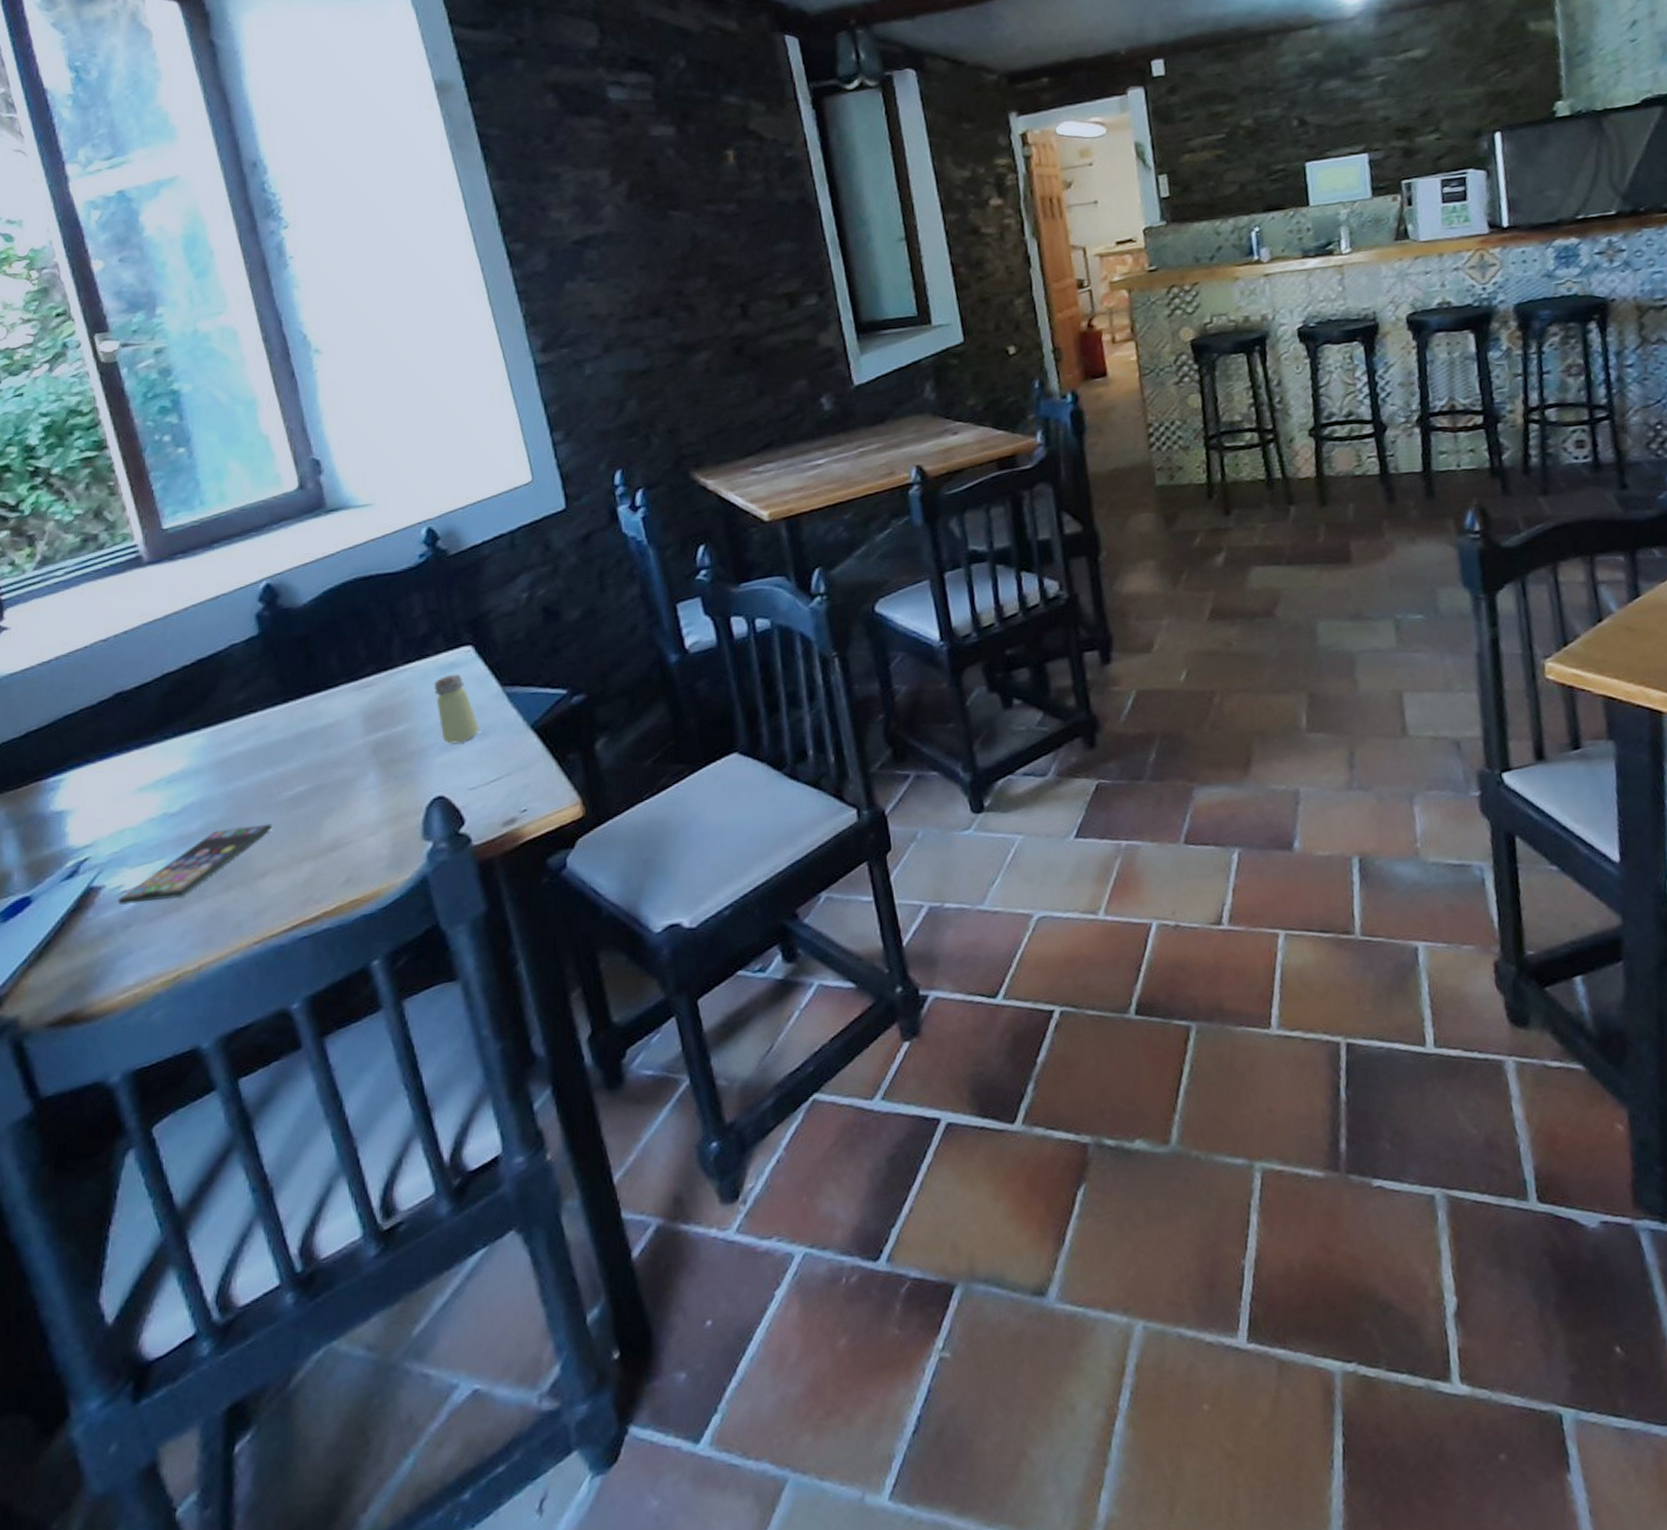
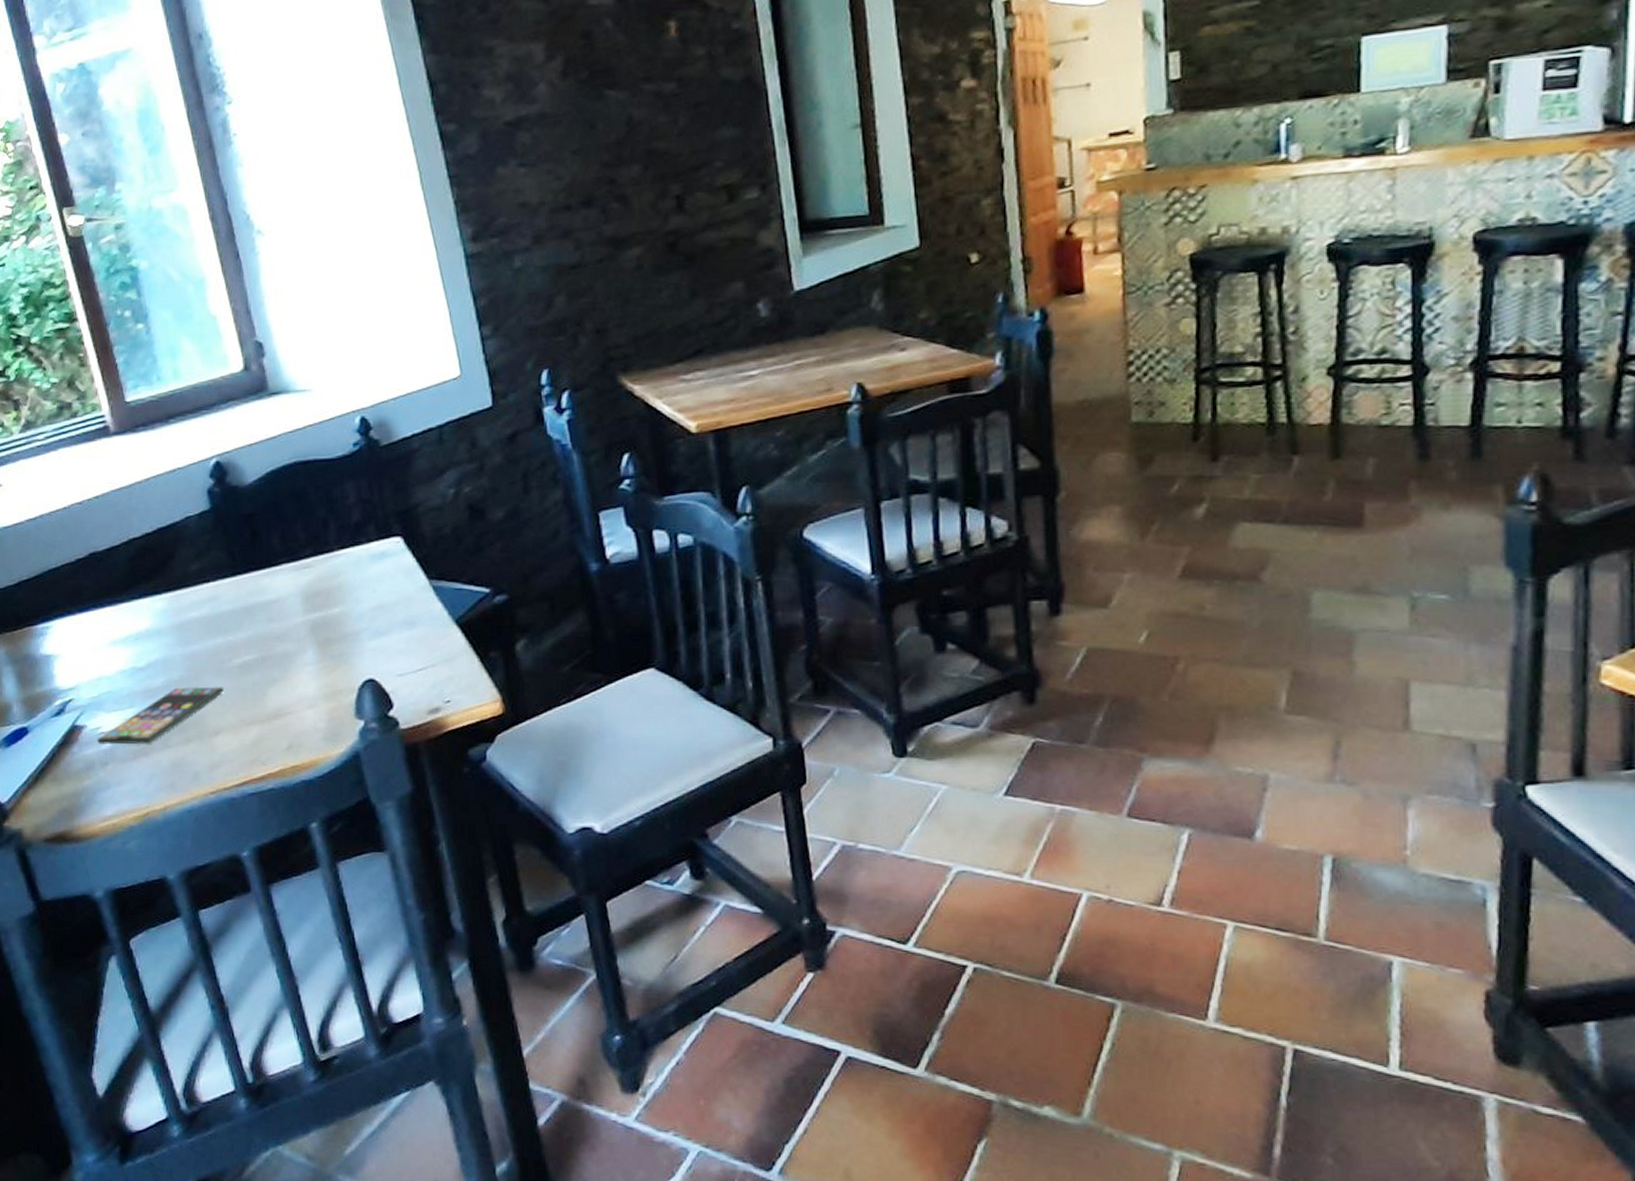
saltshaker: present [434,673,480,744] -> none [366,563,408,631]

